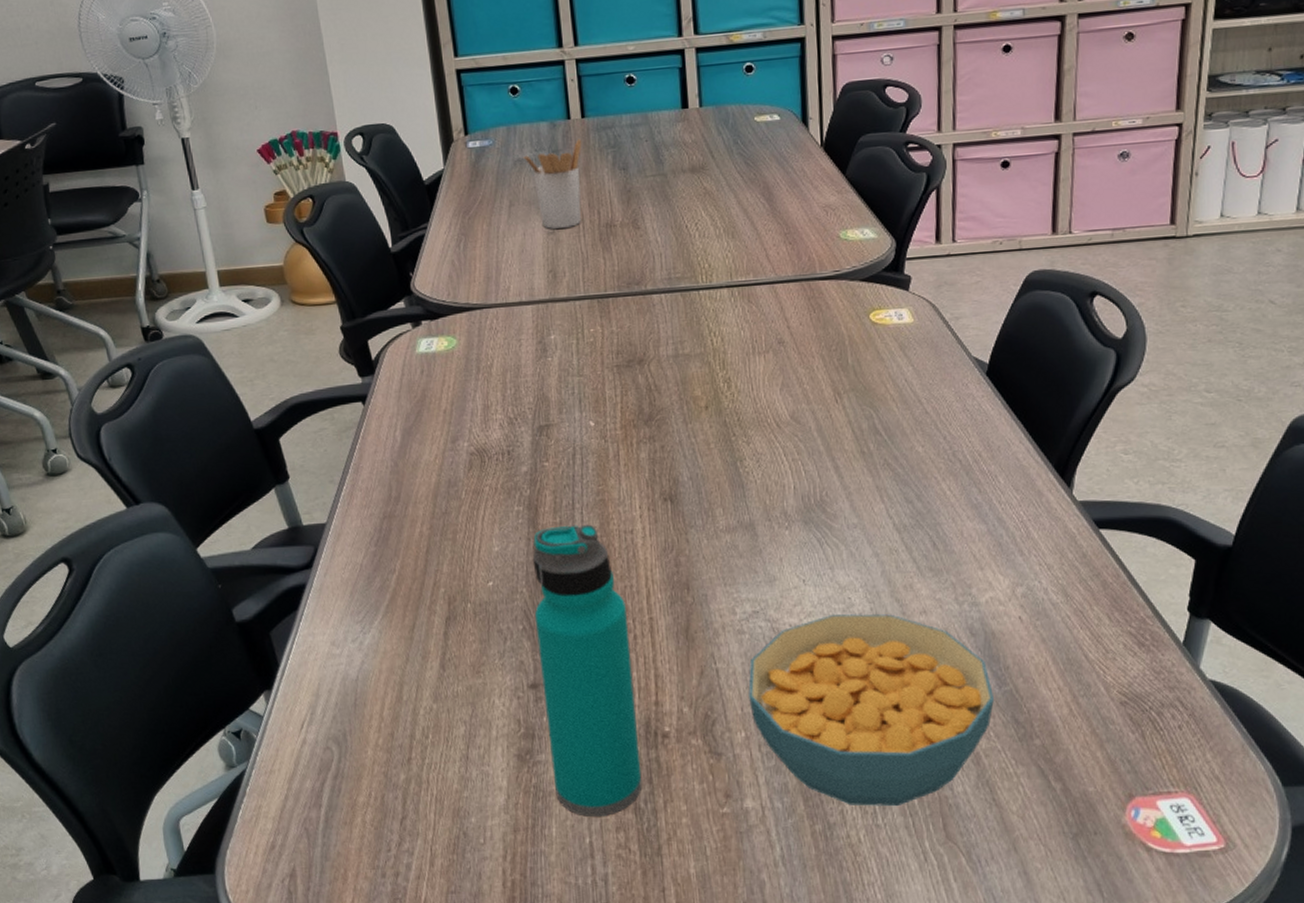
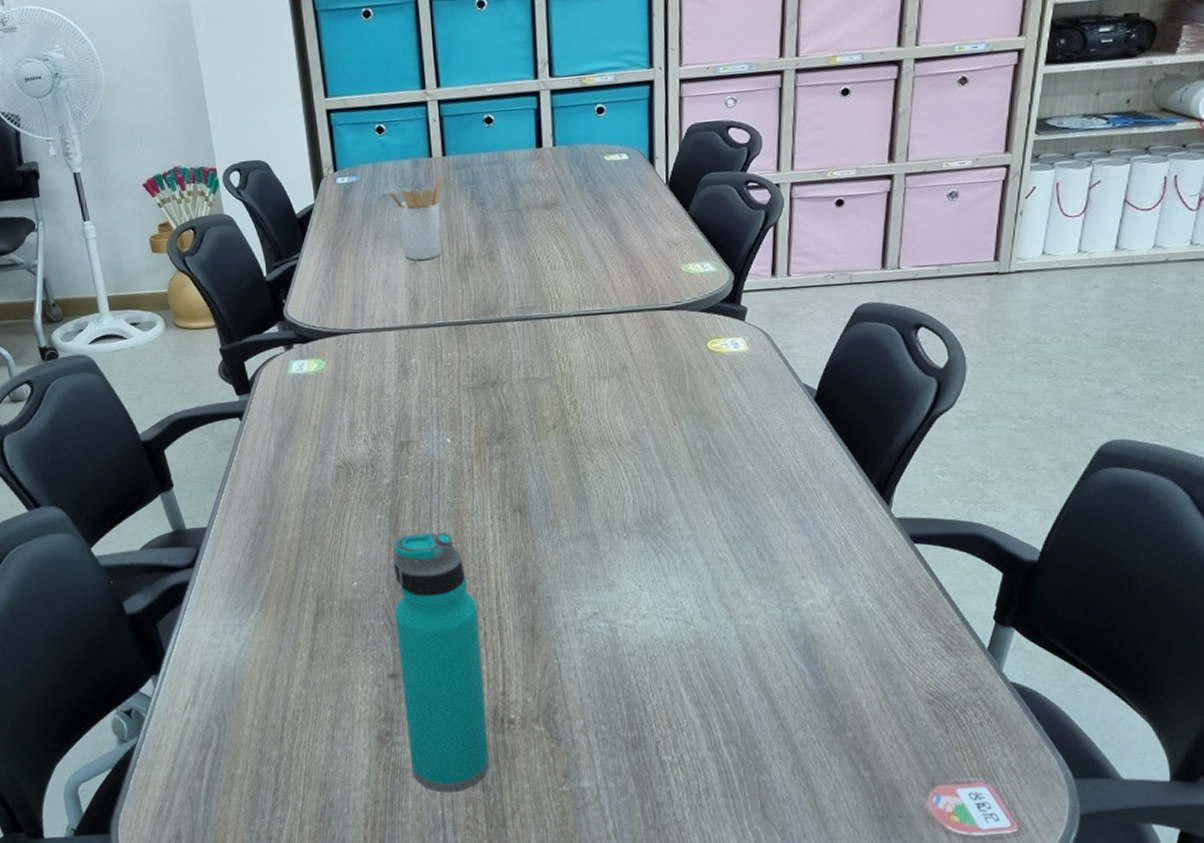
cereal bowl: present [748,614,994,807] -> none [587,616,811,789]

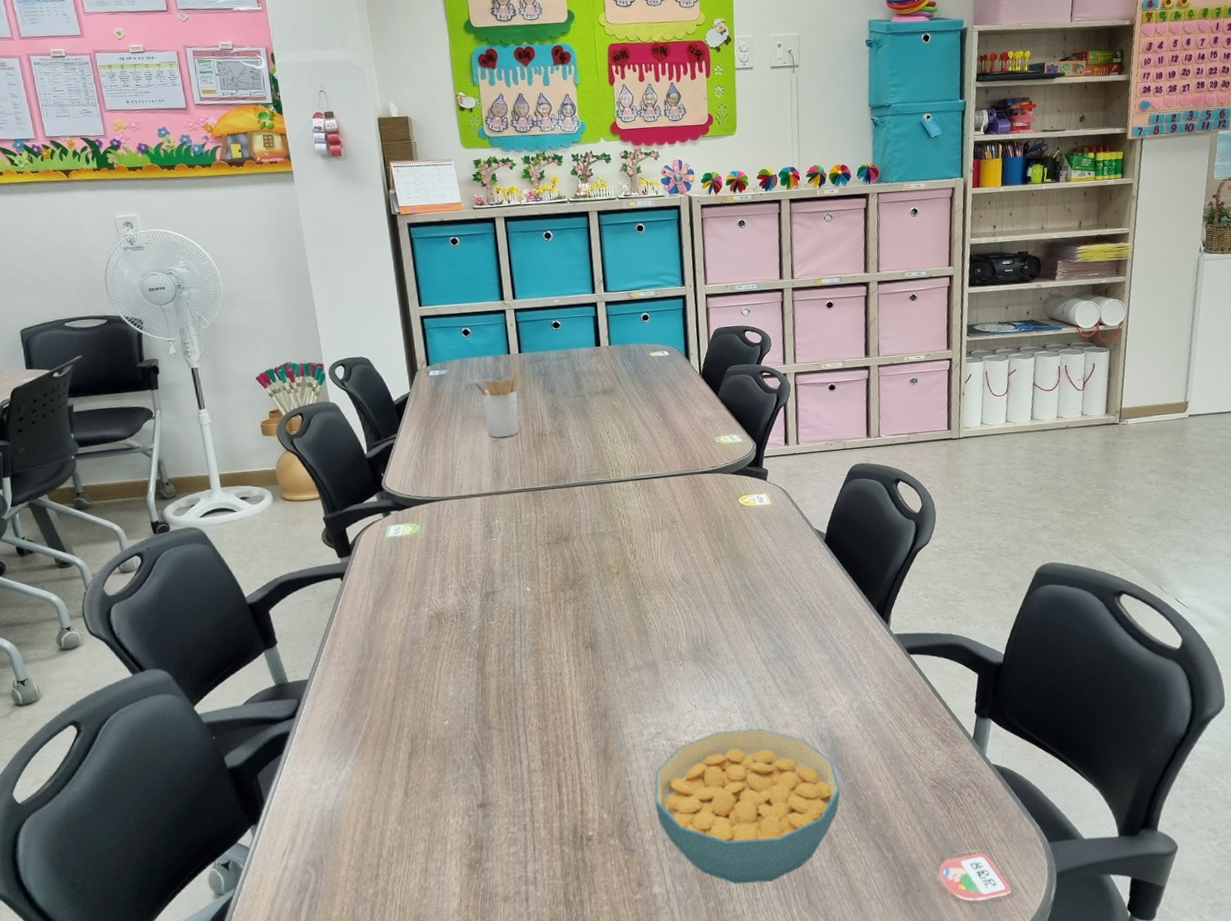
water bottle: present [393,532,490,792] -> none [481,669,571,912]
cereal bowl: none [587,616,811,789] -> present [654,728,840,884]

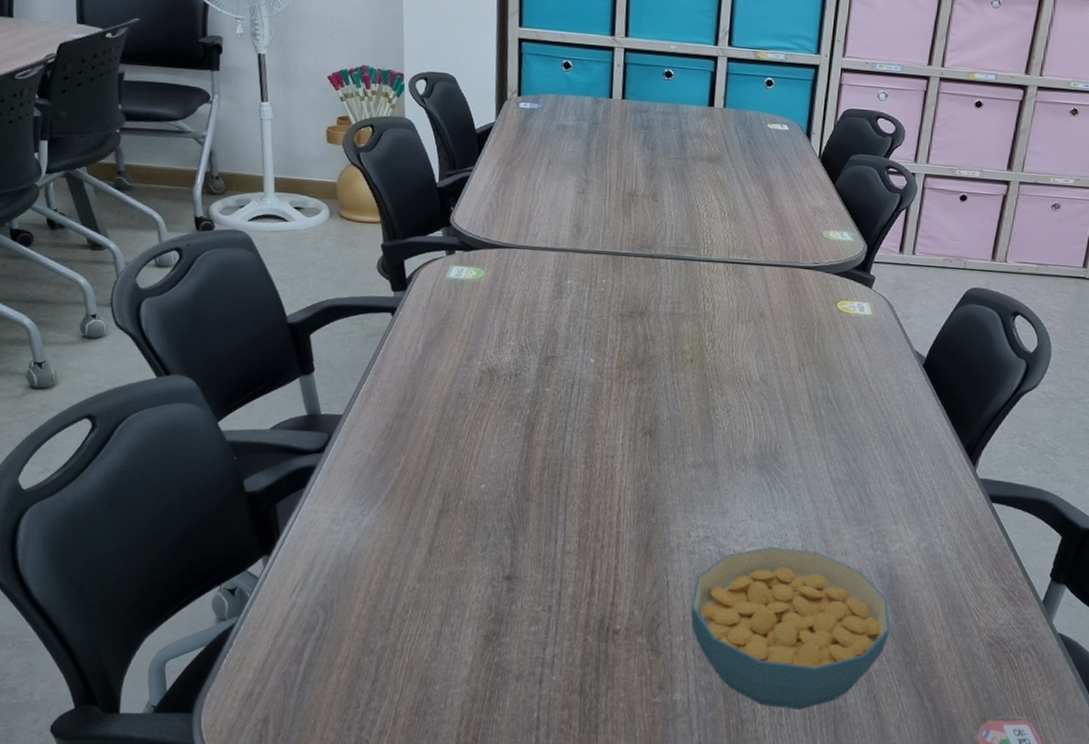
utensil holder: present [473,369,520,438] -> none [566,116,619,191]

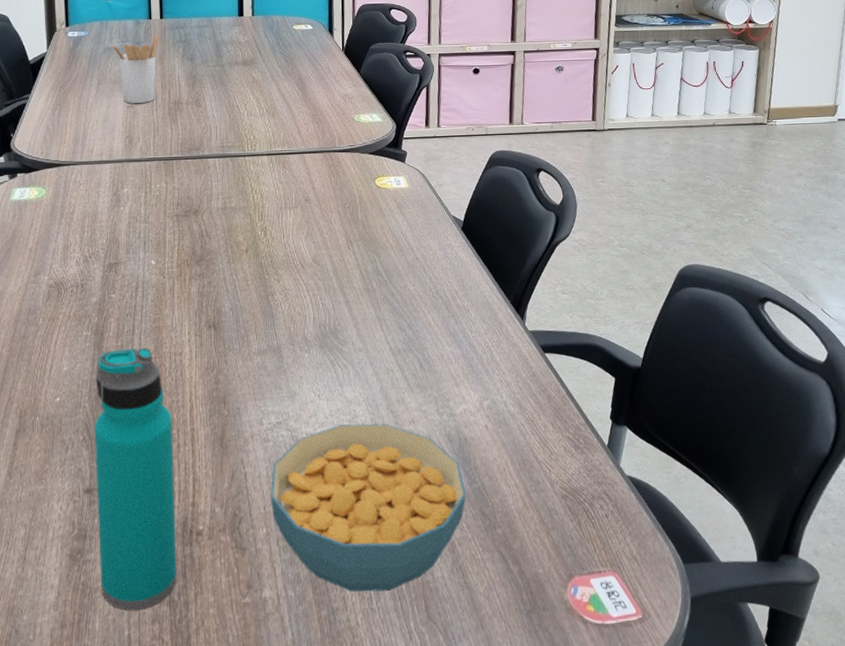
water bottle: none [514,444,598,695] -> present [94,347,177,611]
utensil holder: none [566,116,619,191] -> present [112,35,159,103]

